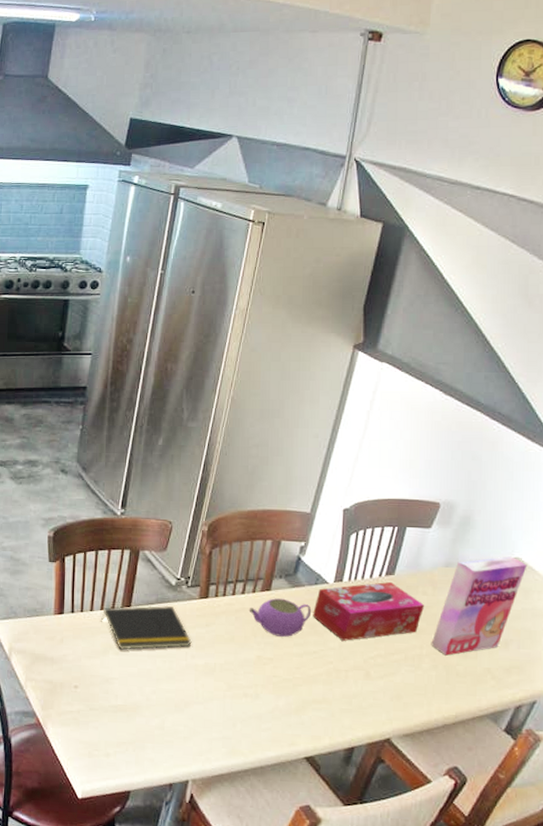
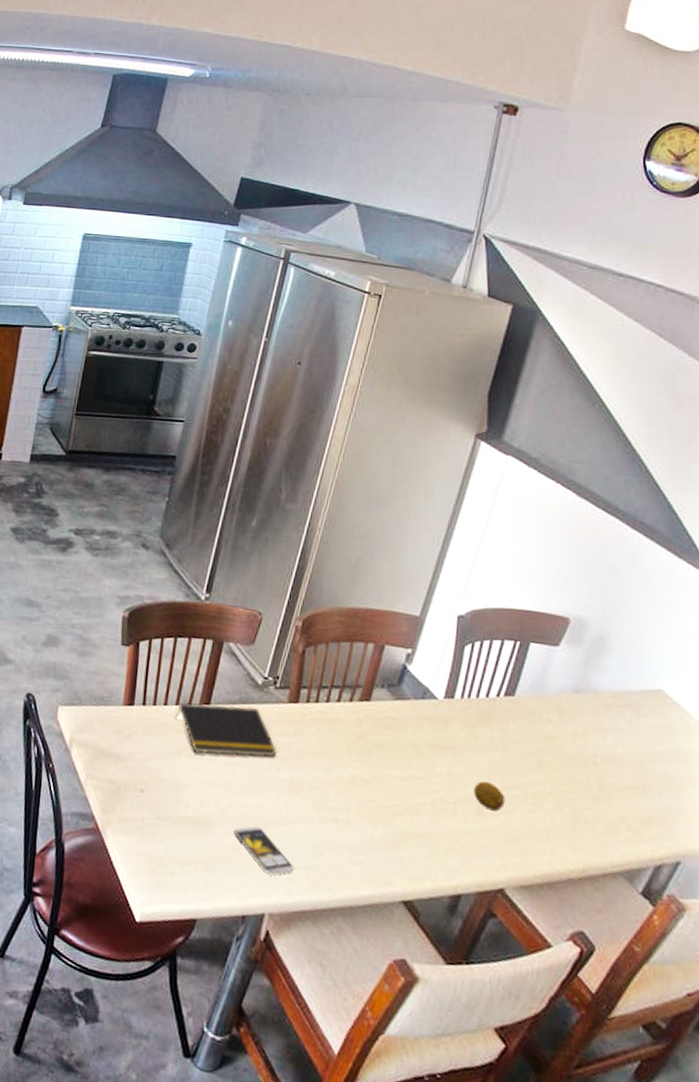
smartphone: none [158,707,212,747] -> present [233,825,295,875]
teapot: present [249,598,312,637] -> none [344,710,417,757]
tissue box: present [313,581,424,641] -> none [418,703,548,768]
fruit: none [362,649,389,674] -> present [474,780,505,811]
cereal box: present [431,556,527,656] -> none [555,686,672,797]

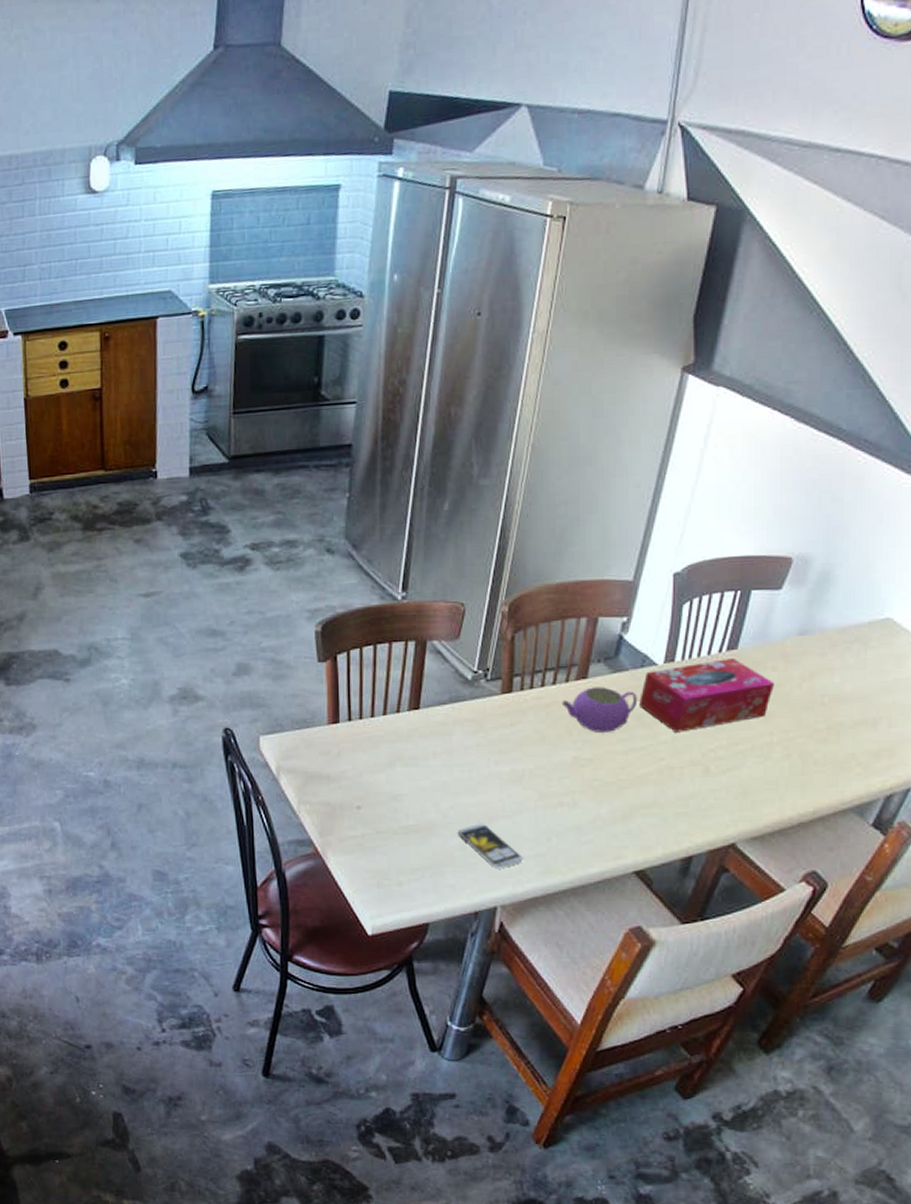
notepad: present [175,703,277,758] -> none [384,704,495,761]
teapot: none [344,710,417,757] -> present [561,687,638,732]
tissue box: none [418,703,548,768] -> present [639,657,774,732]
fruit: present [474,780,505,811] -> none [700,740,732,769]

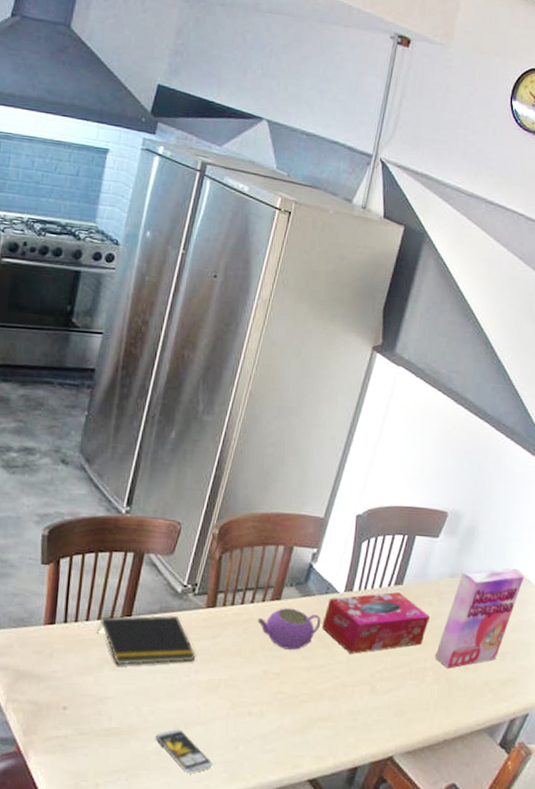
notepad: none [384,704,495,761] -> present [97,615,196,665]
cereal box: none [783,617,900,742] -> present [434,567,525,669]

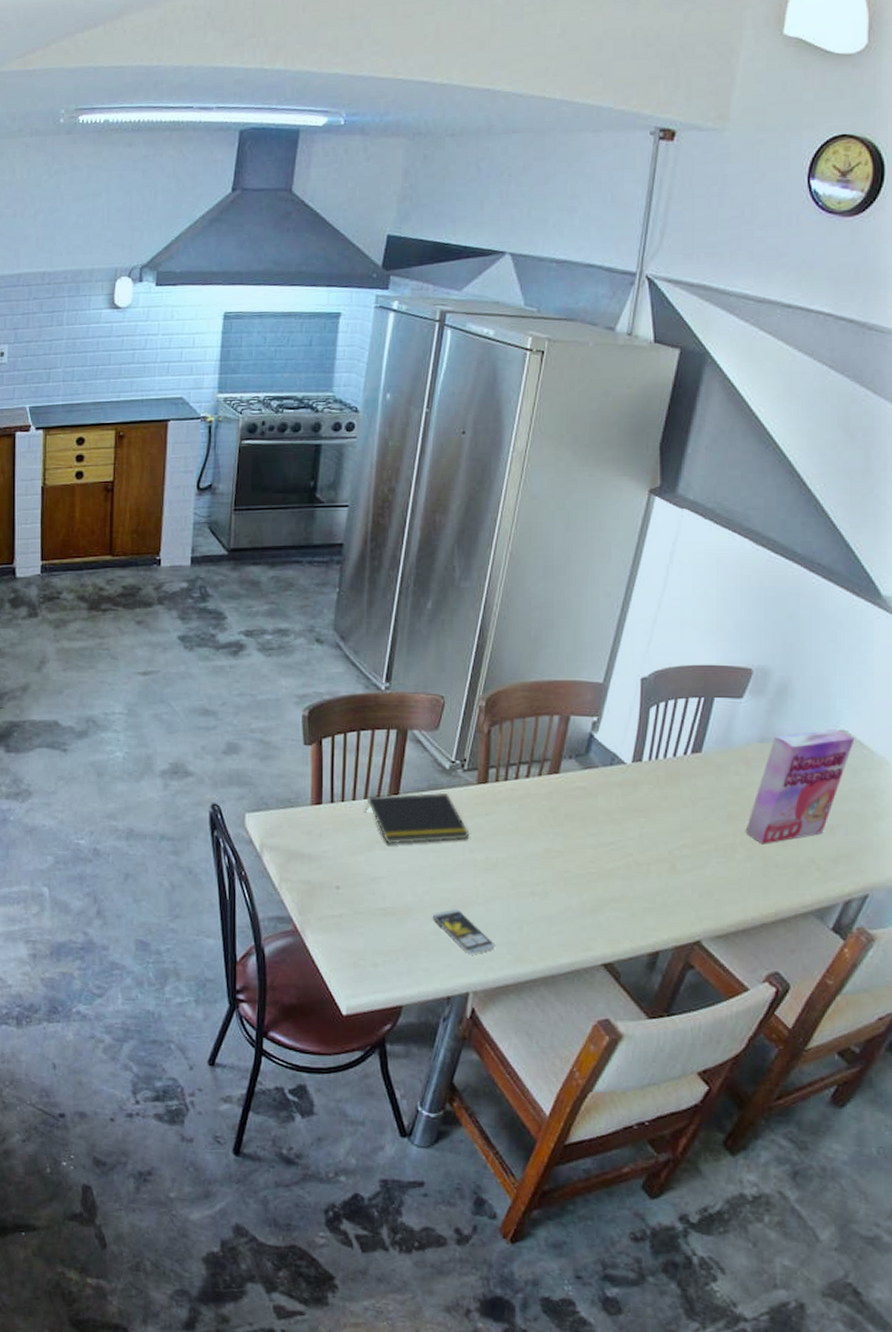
teapot: present [257,608,321,650] -> none [534,782,607,826]
tissue box: present [322,591,430,654] -> none [608,760,736,830]

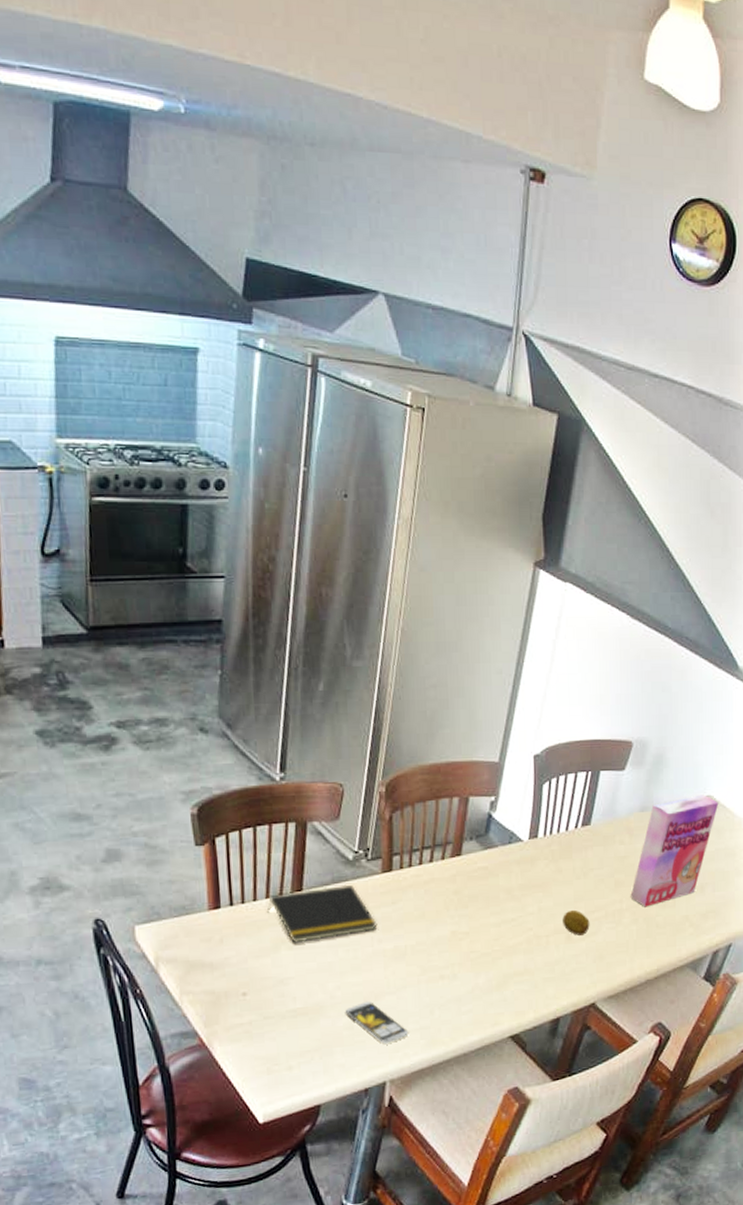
fruit: none [666,839,697,867] -> present [563,909,590,936]

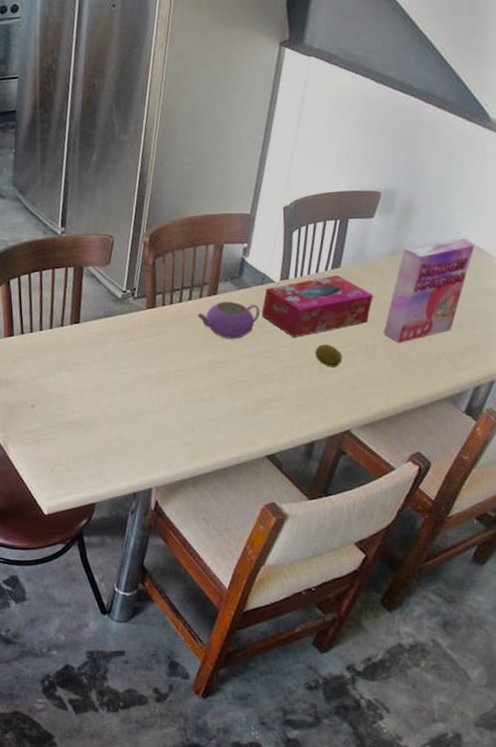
notepad: present [267,884,378,943] -> none [51,318,143,366]
smartphone: present [345,1001,409,1044] -> none [115,417,172,455]
teapot: none [439,863,507,907] -> present [197,301,260,339]
tissue box: none [508,832,622,904] -> present [261,274,373,338]

